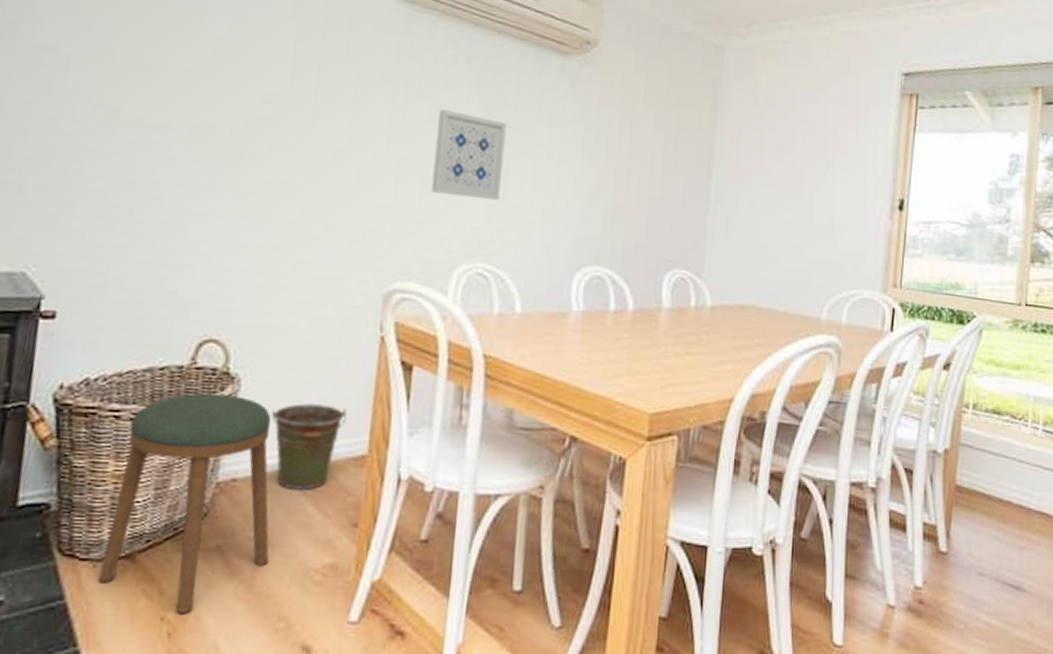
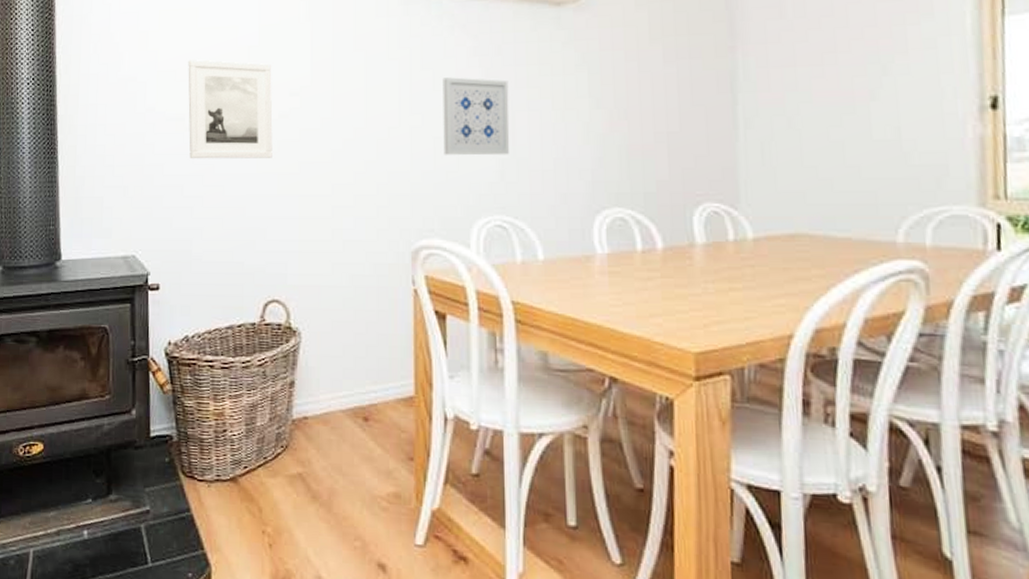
stool: present [98,392,271,613] -> none [213,344,341,528]
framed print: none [120,38,242,172] -> present [188,60,273,159]
bucket: present [271,402,347,490] -> none [328,350,393,427]

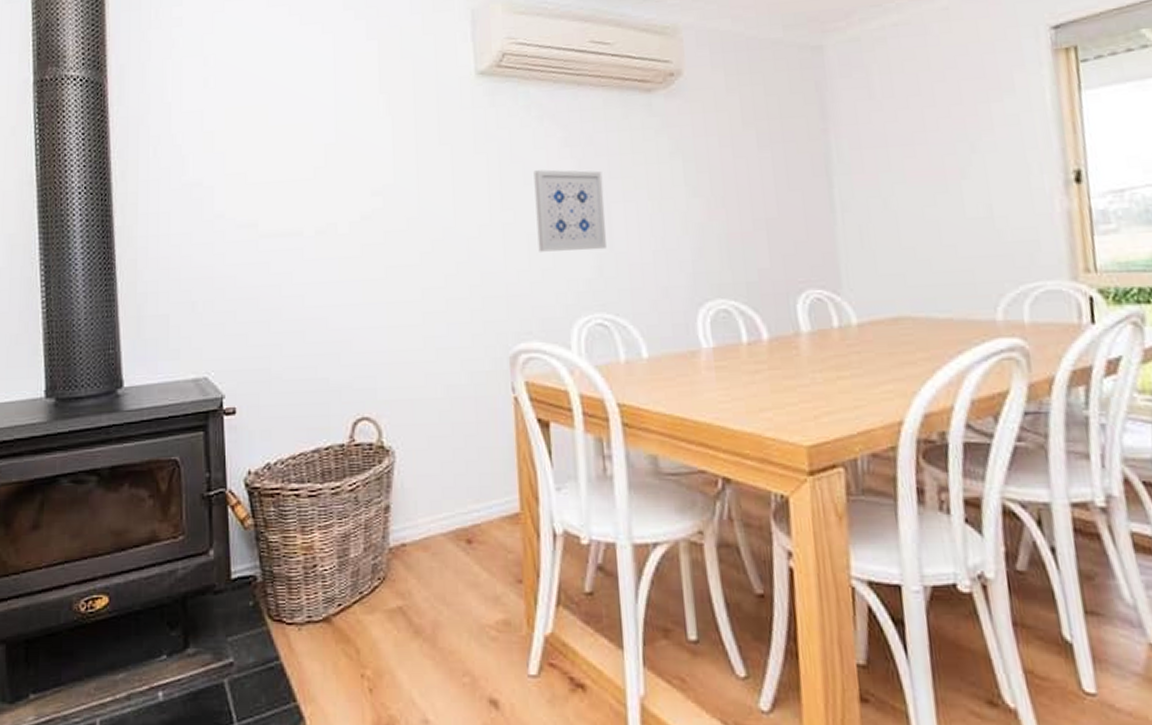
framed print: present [188,60,273,159] -> none [259,160,356,268]

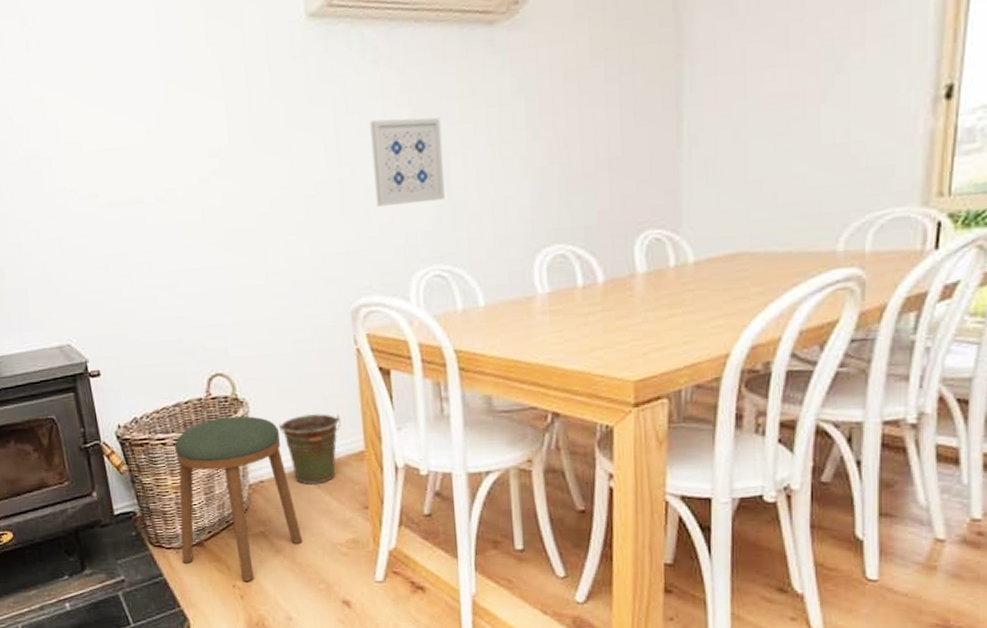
stool: none [304,466,446,670] -> present [174,415,302,581]
bucket: none [426,467,496,551] -> present [278,413,342,485]

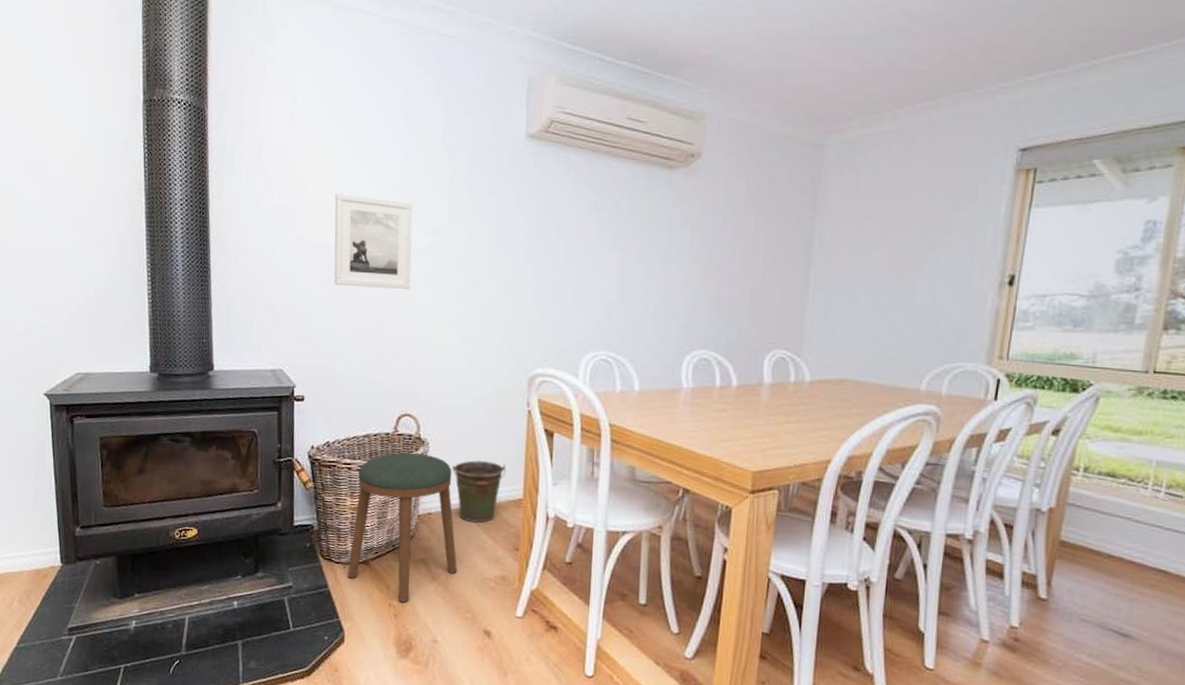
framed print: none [92,123,198,238] -> present [334,193,413,289]
wall art: present [370,117,445,207] -> none [561,227,622,300]

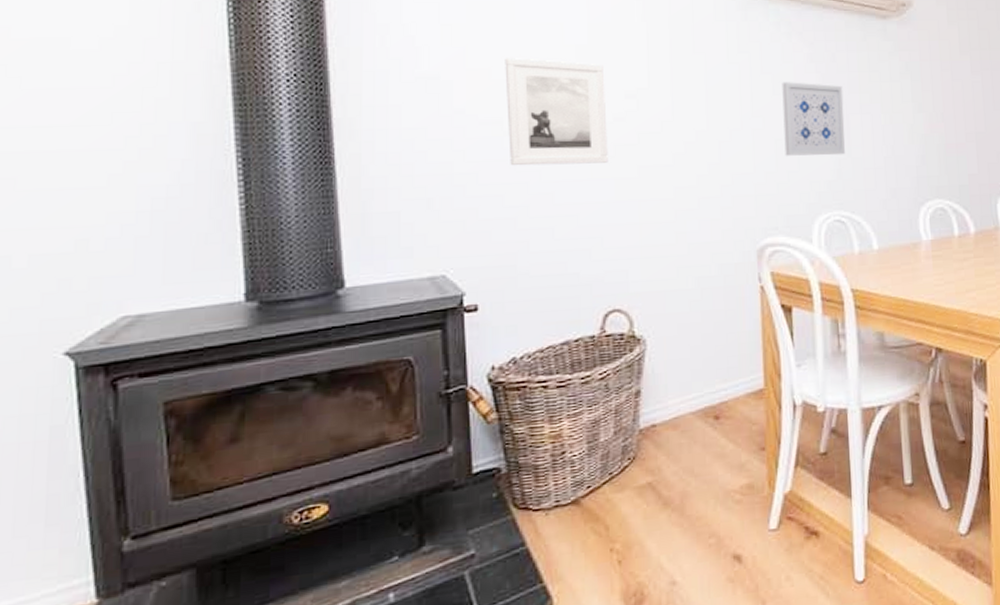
stool: present [347,452,457,602] -> none [552,354,693,543]
bucket: present [451,460,507,523] -> none [676,351,742,427]
wall art: none [561,227,622,300] -> present [782,82,846,156]

